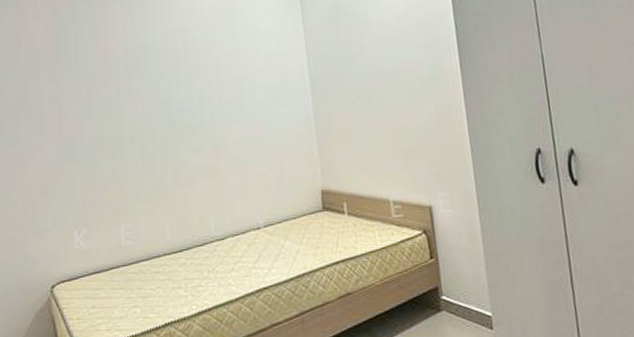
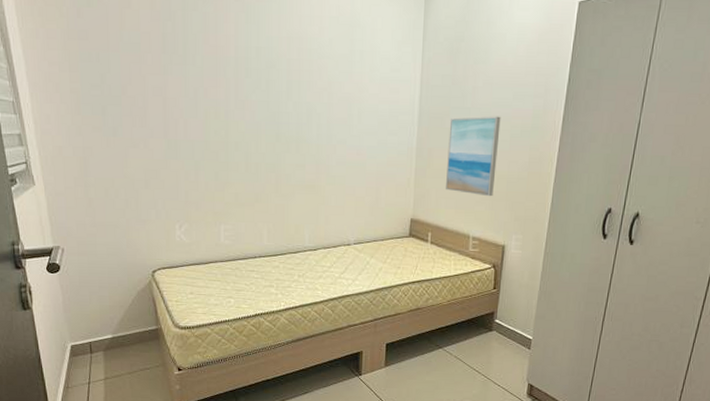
wall art: none [344,71,405,155] -> present [445,116,501,197]

